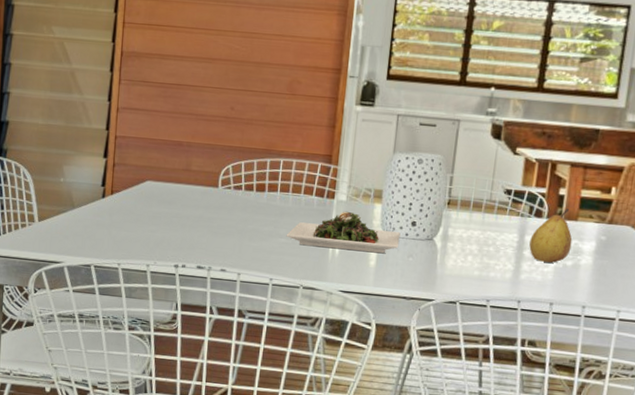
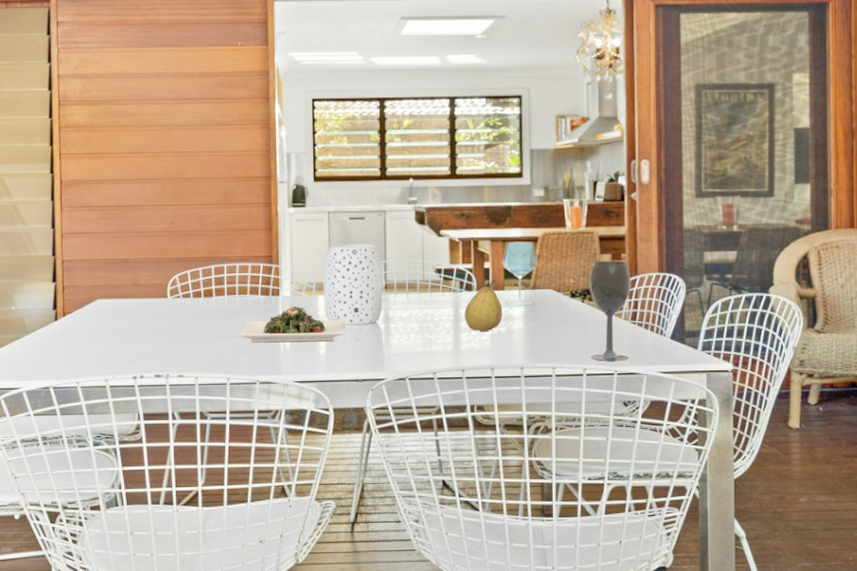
wine glass: none [577,168,620,242] -> present [502,241,538,306]

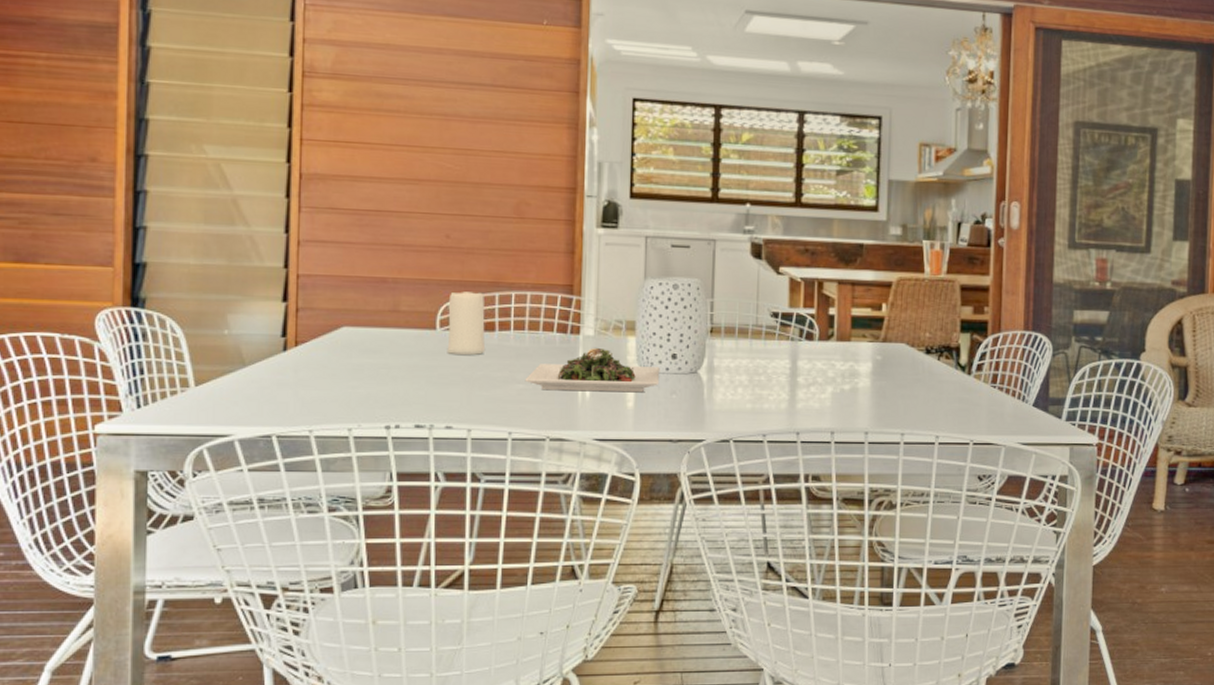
candle: none [176,266,206,318] -> present [447,292,486,356]
fruit: present [465,280,503,331] -> none [803,329,848,388]
wine glass: present [502,241,538,306] -> none [849,285,890,361]
wine glass: present [589,260,631,362] -> none [945,313,994,430]

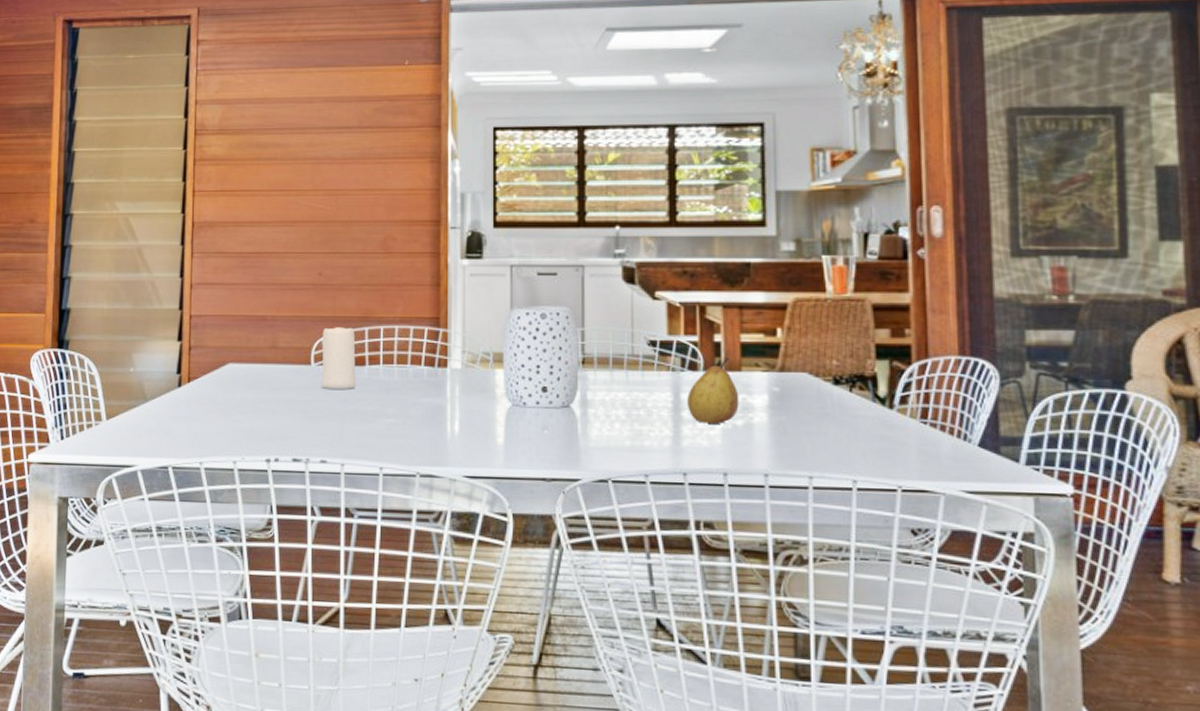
salad: present [525,347,660,393] -> none [394,380,530,428]
fruit: none [803,329,848,388] -> present [687,358,739,424]

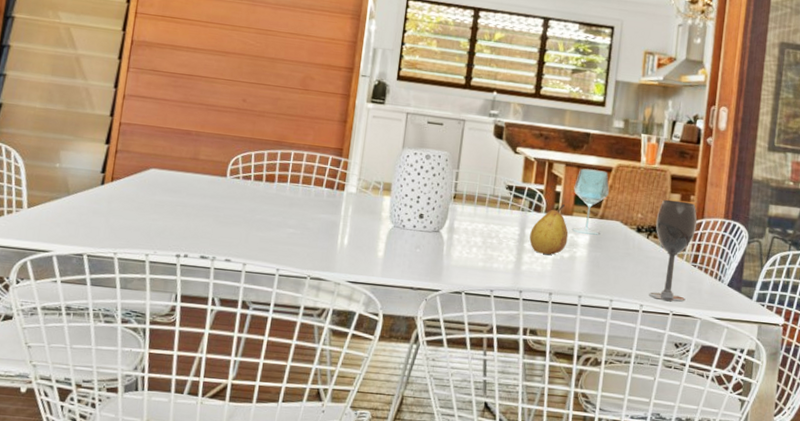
candle: present [321,327,357,391] -> none [233,147,269,202]
wine glass: none [738,309,787,393] -> present [572,168,610,235]
wine glass: none [859,337,920,474] -> present [649,199,698,303]

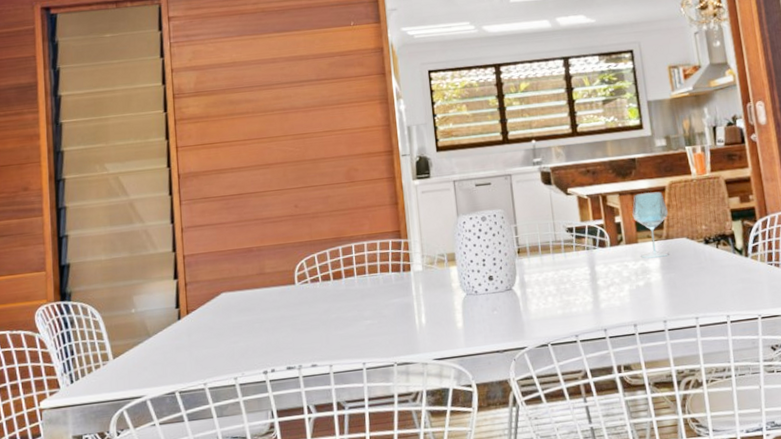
fruit: present [529,204,569,255] -> none [600,234,640,288]
wine glass: present [649,199,698,303] -> none [720,202,771,307]

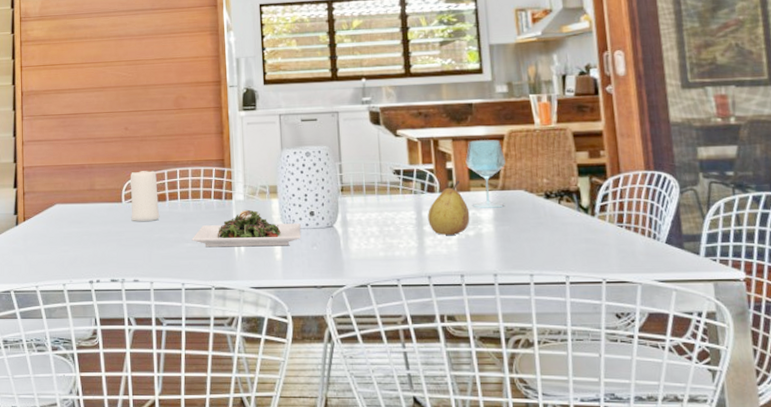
candle: none [302,248,337,304] -> present [130,171,160,222]
salad: none [371,279,482,323] -> present [192,209,302,248]
fruit: none [600,234,640,288] -> present [428,181,470,235]

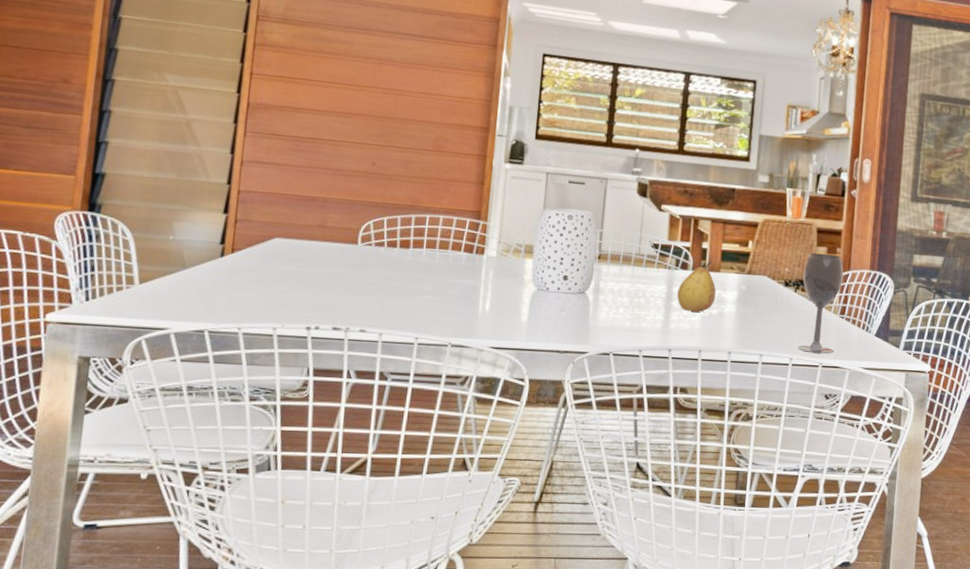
candle: present [130,171,160,222] -> none [366,212,402,269]
salad: present [192,209,302,248] -> none [433,266,553,308]
wine glass: present [465,140,506,209] -> none [720,224,756,291]
wine glass: none [564,158,618,269] -> present [798,252,844,355]

